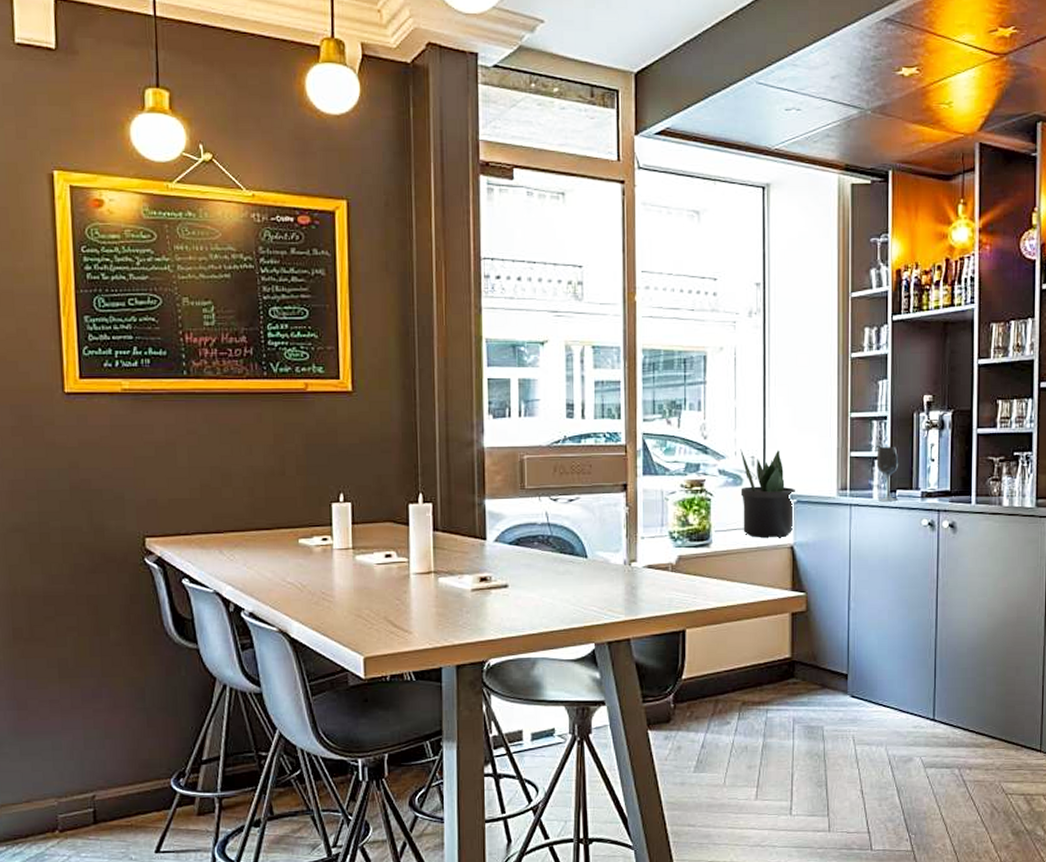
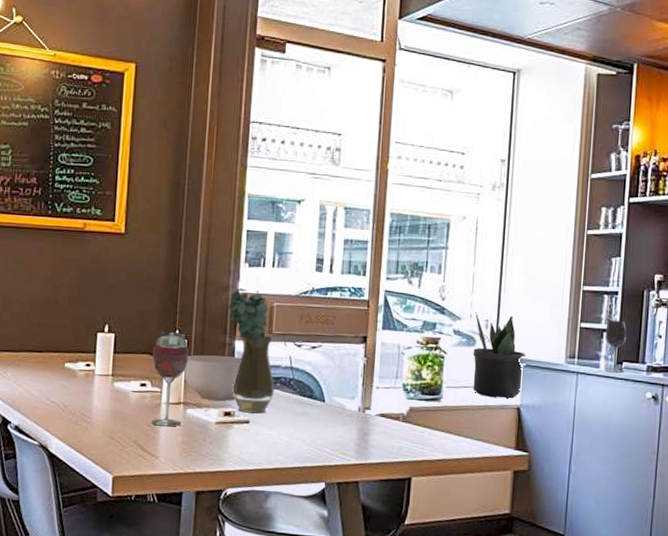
wineglass: none [395,496,436,599] -> present [152,332,189,427]
bowl: none [431,517,494,566] -> present [183,355,242,401]
vase: none [474,439,532,577] -> present [228,285,275,414]

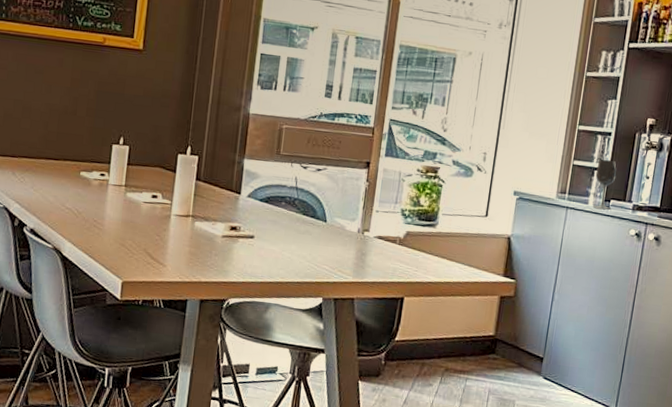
wineglass: present [152,332,189,427] -> none [161,147,200,238]
bowl: present [183,355,242,401] -> none [193,171,250,216]
vase: present [228,285,275,414] -> none [238,106,280,230]
planter: present [472,312,525,399] -> none [467,145,519,228]

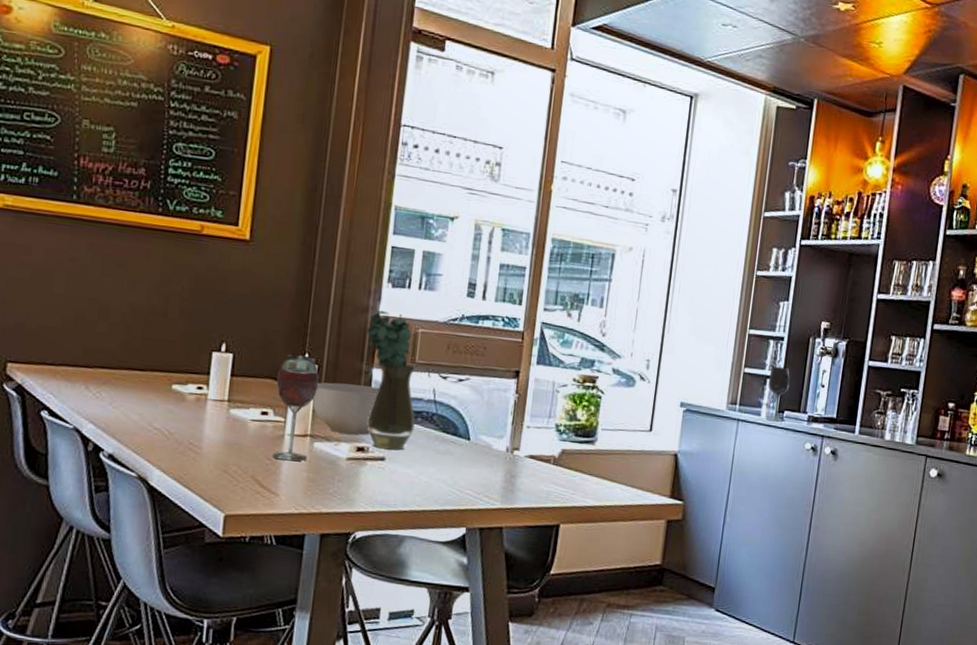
wineglass: none [161,147,200,238] -> present [272,354,320,462]
bowl: none [193,171,250,216] -> present [312,382,379,435]
vase: none [238,106,280,230] -> present [366,306,416,451]

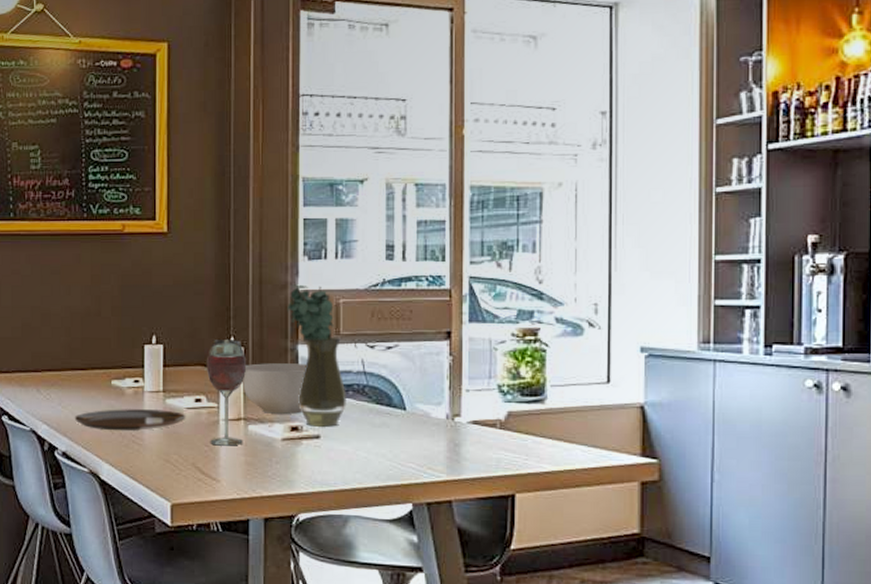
plate: none [126,414,250,439] -> present [74,409,186,431]
wine glass: present [766,366,790,422] -> none [747,293,776,359]

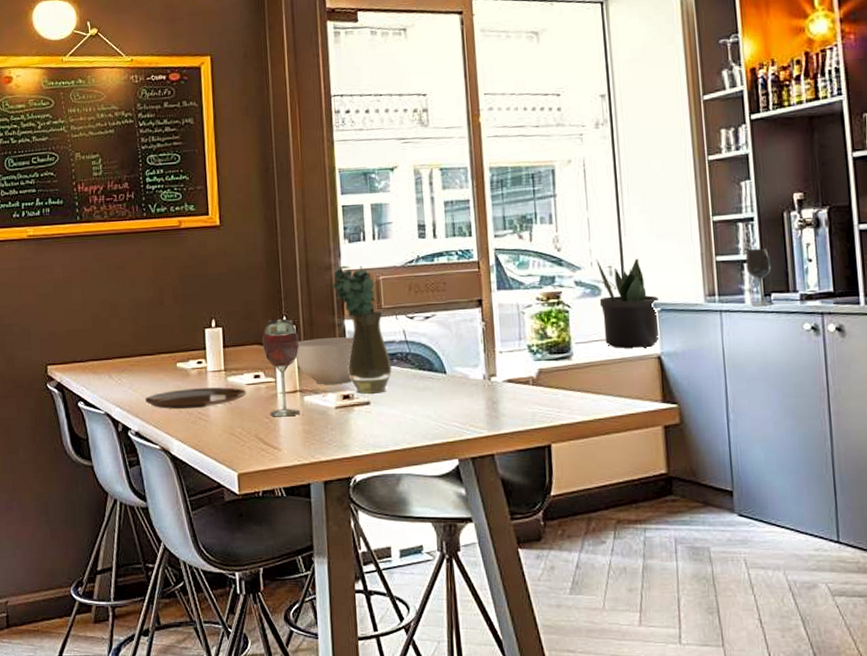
planter: none [581,295,646,396] -> present [596,258,658,349]
wine glass: none [747,293,776,359] -> present [745,247,775,307]

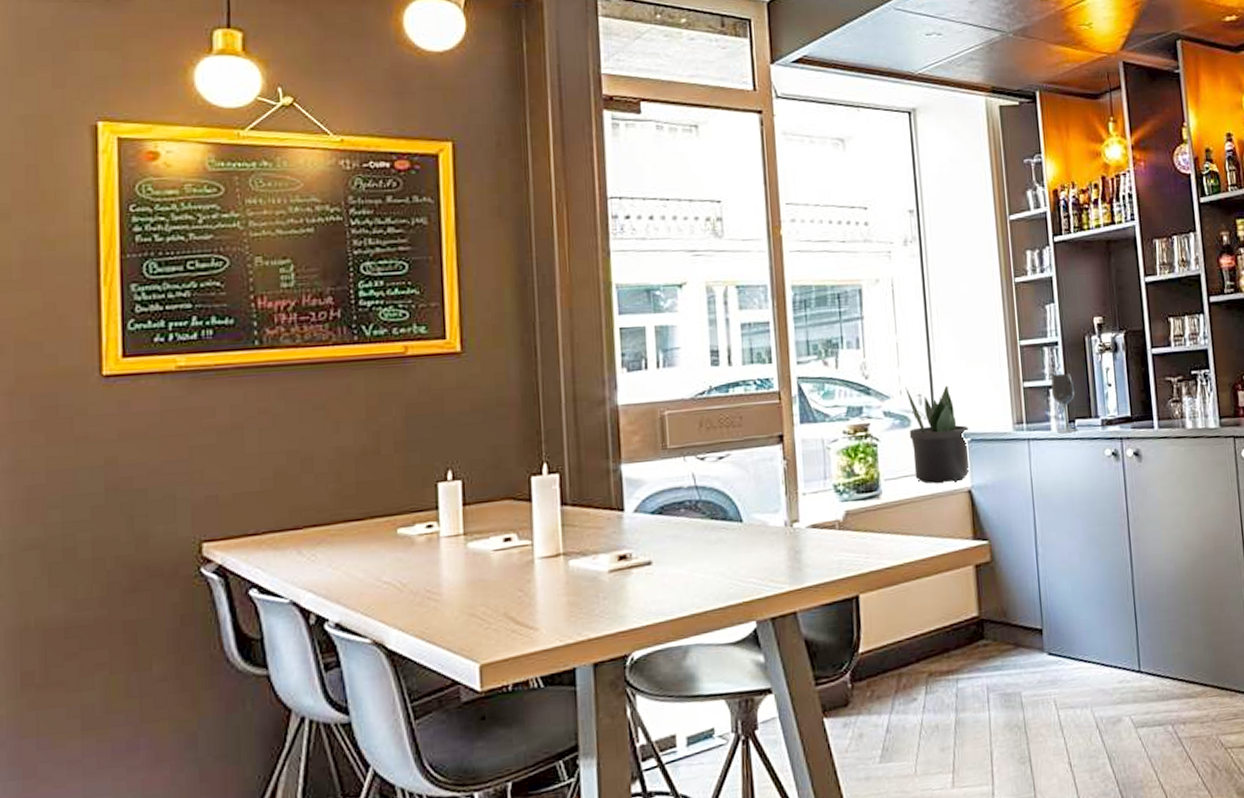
plate: present [144,387,247,409] -> none [349,555,494,590]
wineglass: present [262,319,300,417] -> none [515,466,564,589]
bowl: present [295,337,354,384] -> none [558,484,632,544]
vase: present [332,263,392,394] -> none [607,396,679,553]

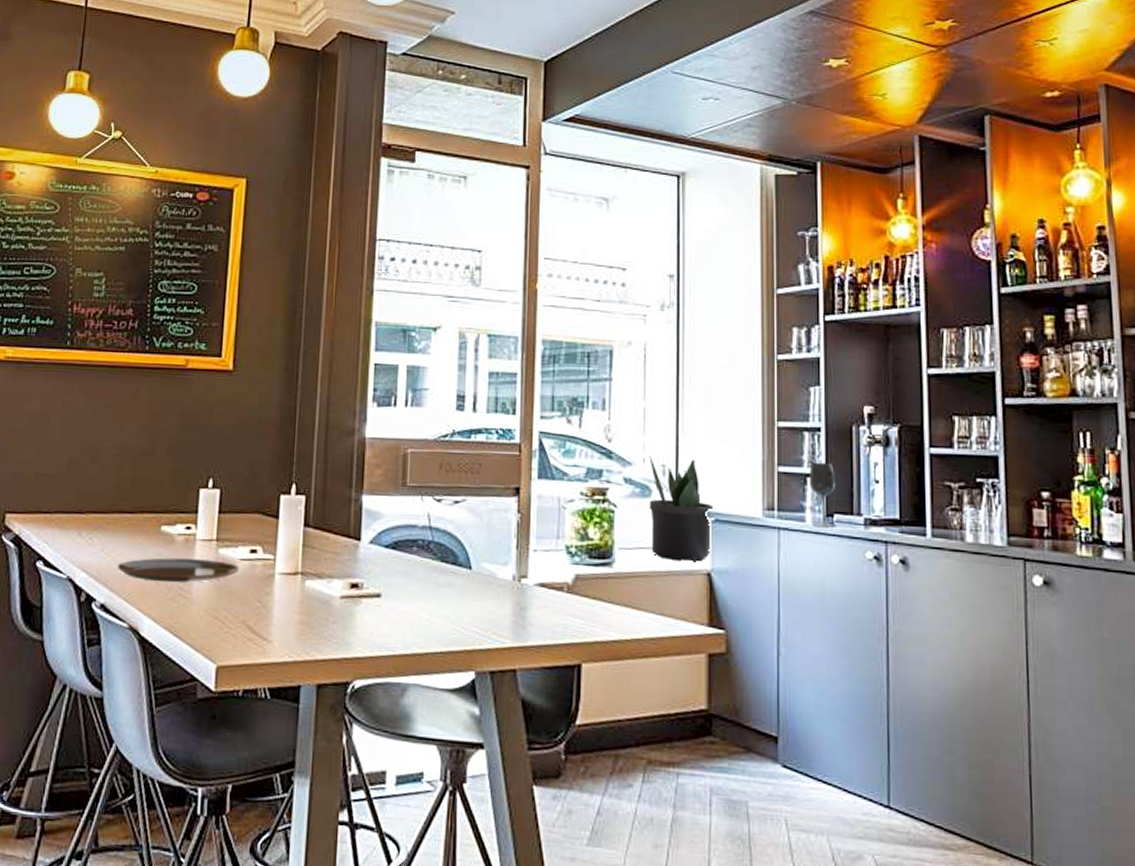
plate: none [349,555,494,590] -> present [117,557,240,583]

